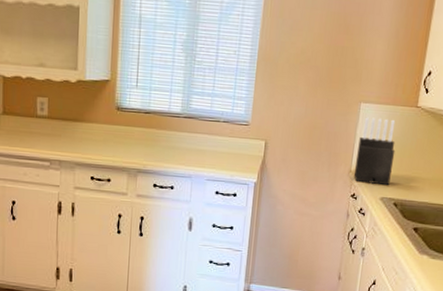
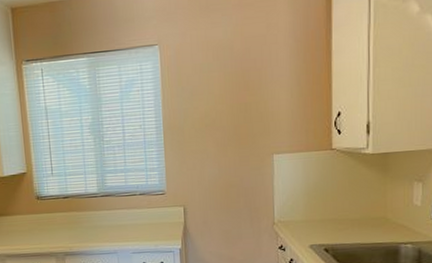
knife block: present [353,117,396,186] -> none [277,165,317,233]

